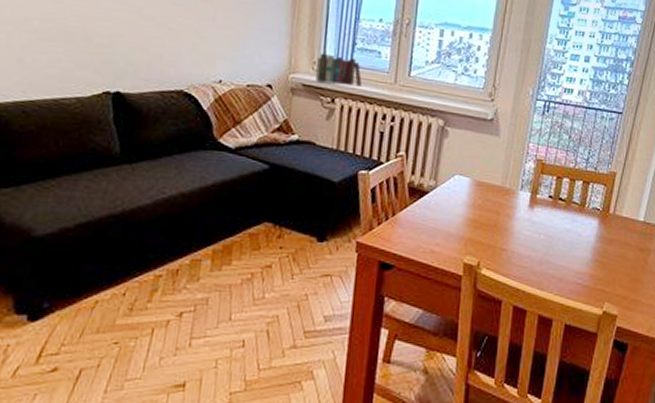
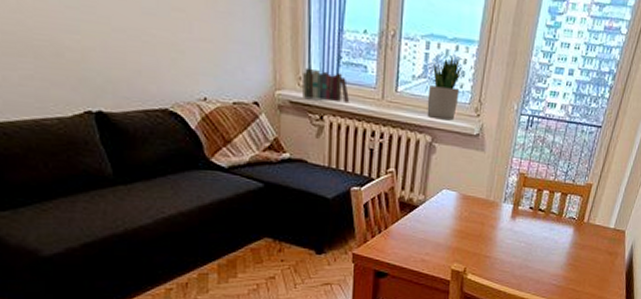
planter: none [439,43,476,105] -> present [427,56,462,121]

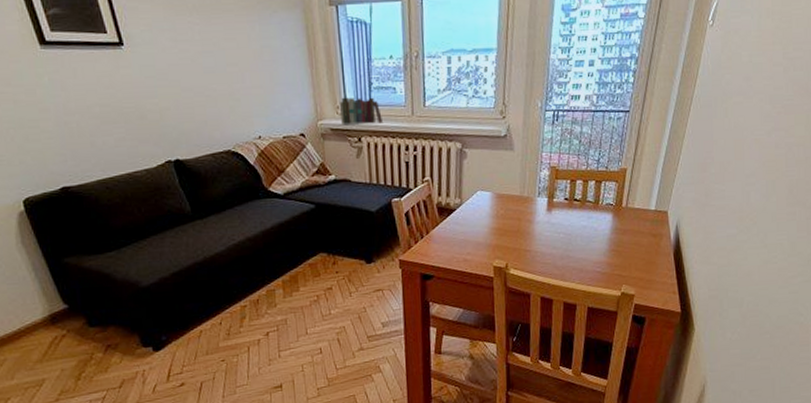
planter: present [427,56,462,121] -> none [454,66,484,127]

